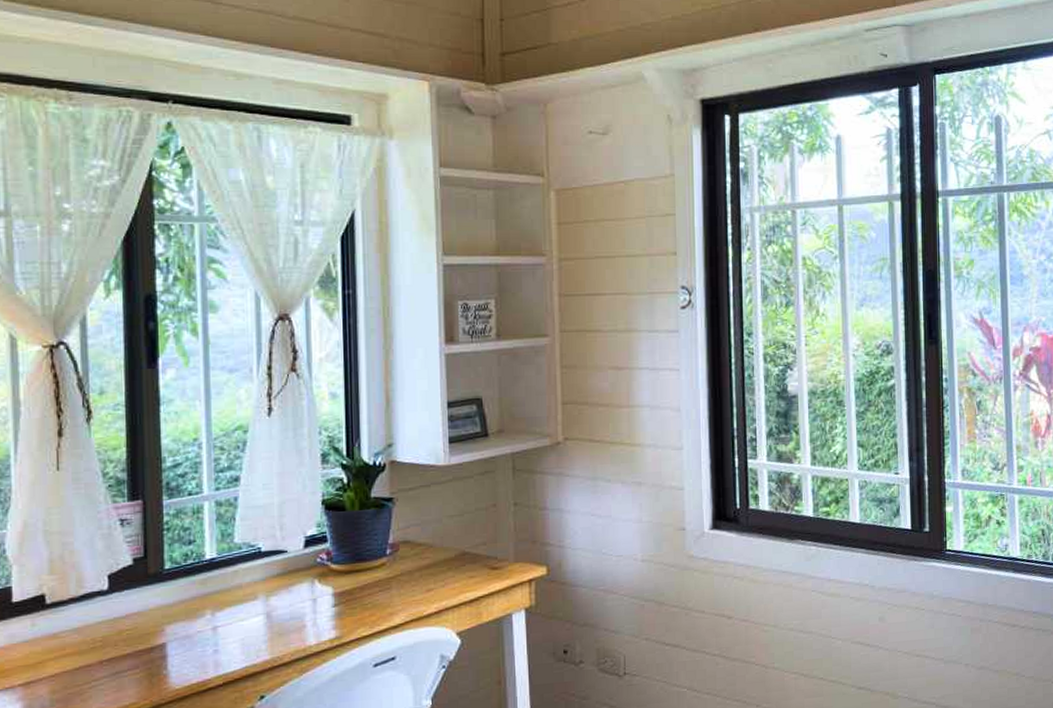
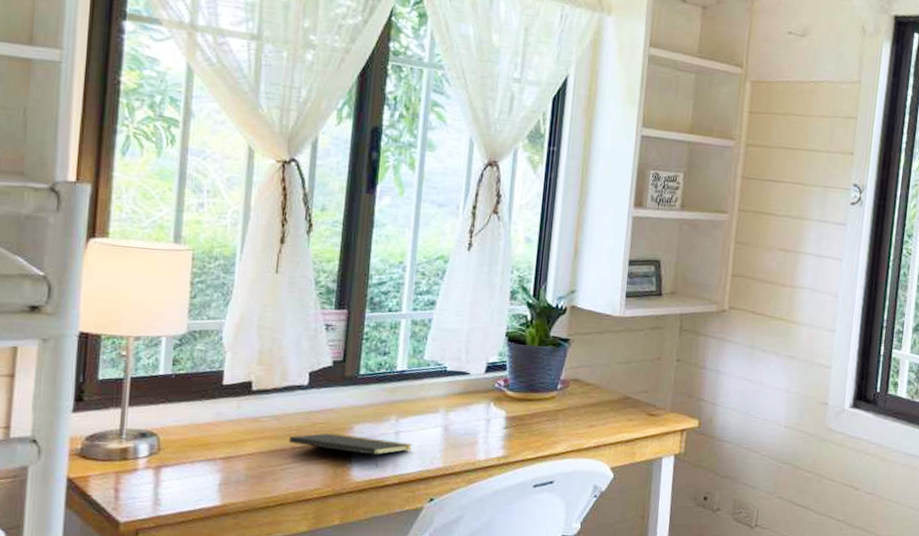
notepad: none [93,638,234,670] -> present [288,433,413,467]

